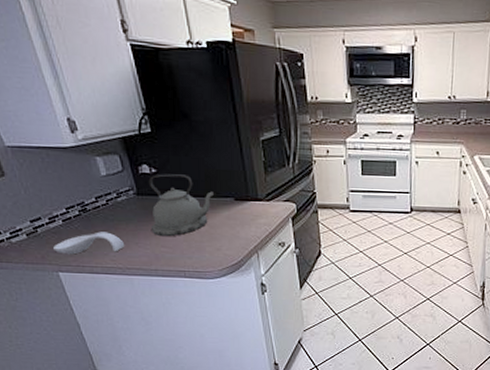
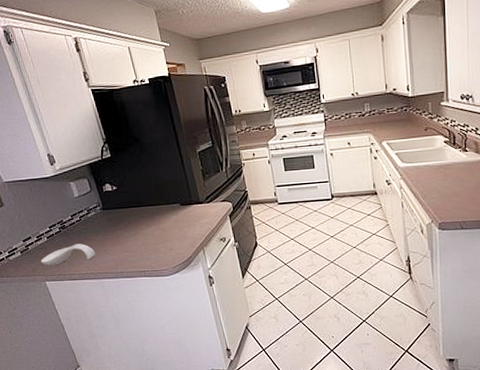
kettle: present [148,174,215,237] -> none [111,188,164,243]

